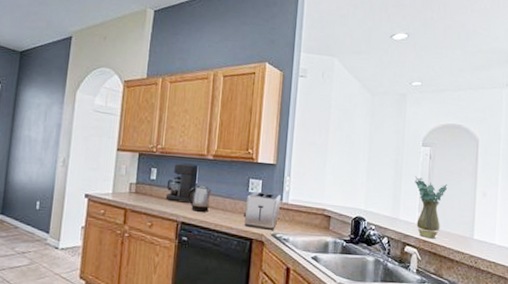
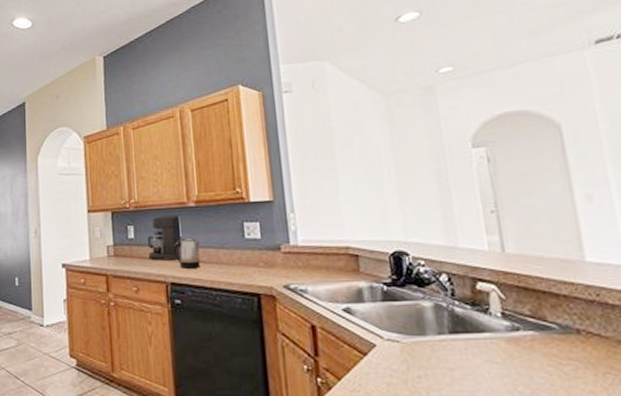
toaster: present [243,191,282,231] -> none [243,235,289,282]
vase: present [414,176,447,239] -> none [470,187,527,269]

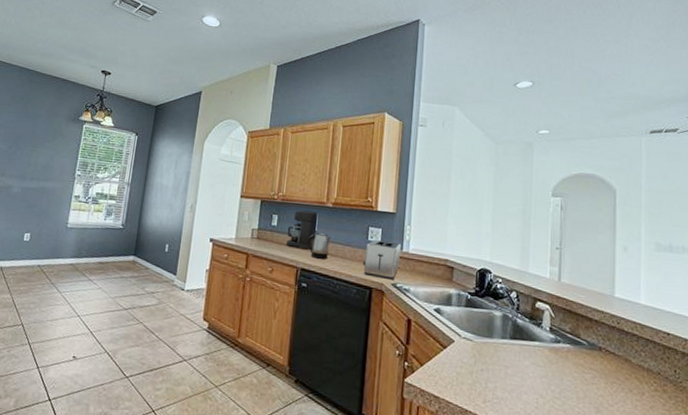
toaster: none [243,235,289,282] -> present [362,239,402,281]

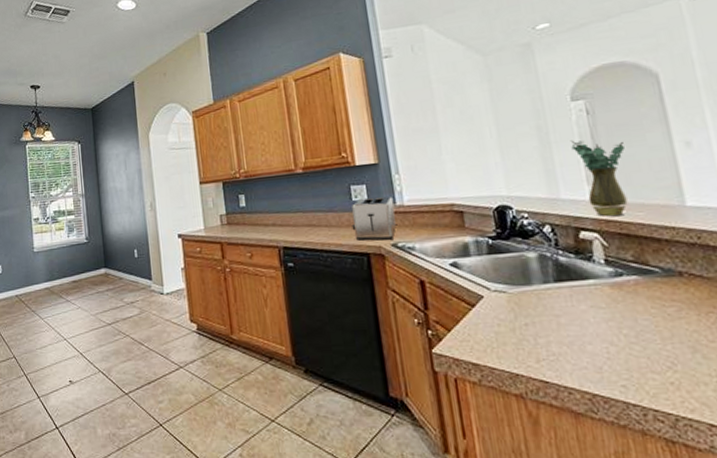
coffee maker: present [286,210,317,250] -> none [258,182,292,226]
kettle: present [307,232,331,259] -> none [283,203,311,233]
vase: none [544,227,582,295] -> present [570,140,628,217]

